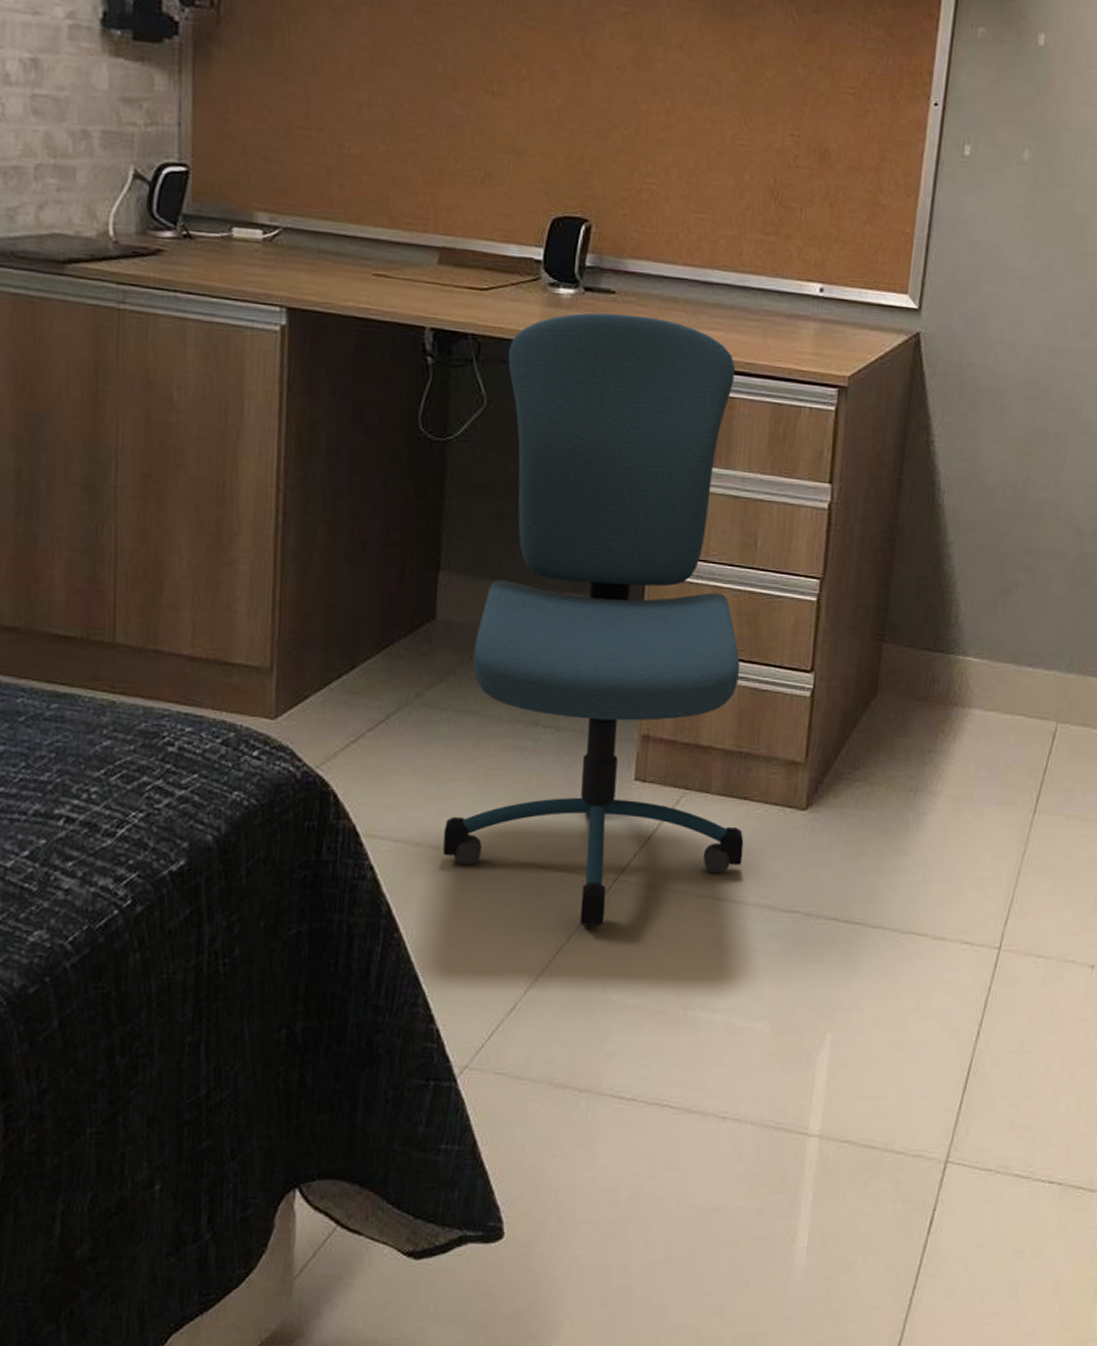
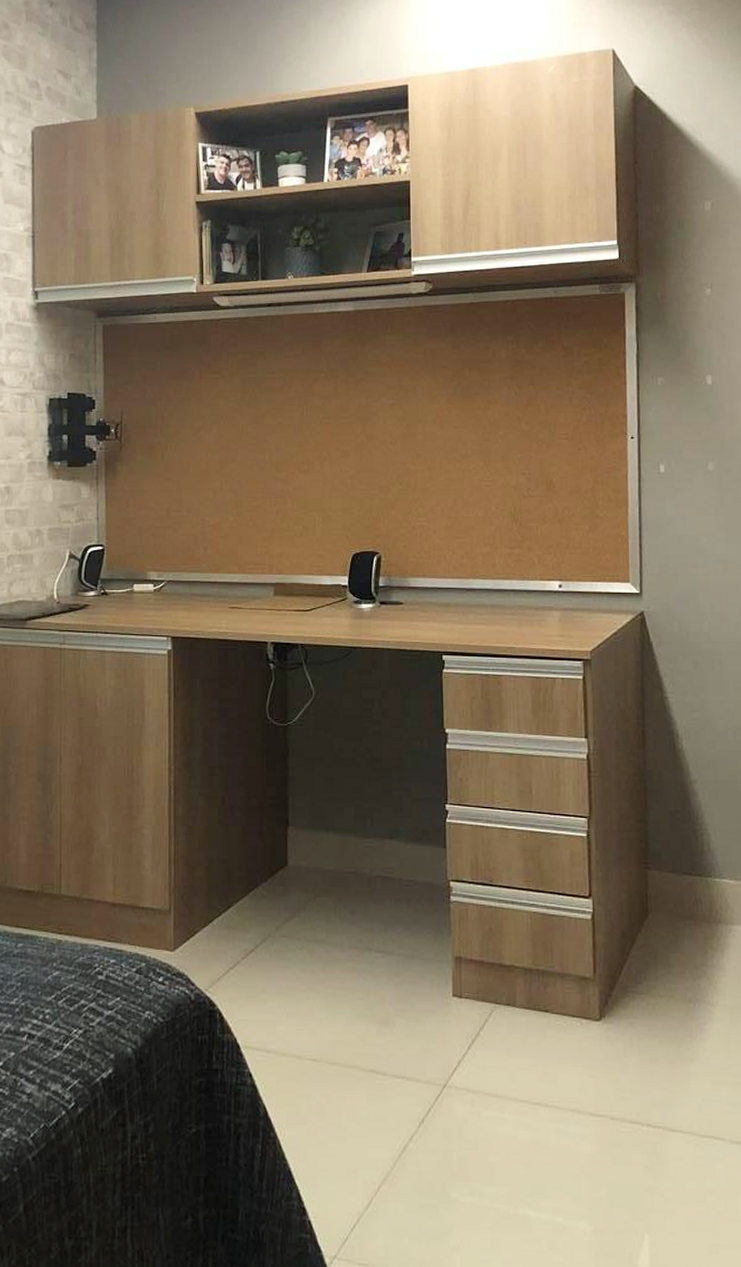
office chair: present [442,312,744,927] -> none [304,619,550,1128]

